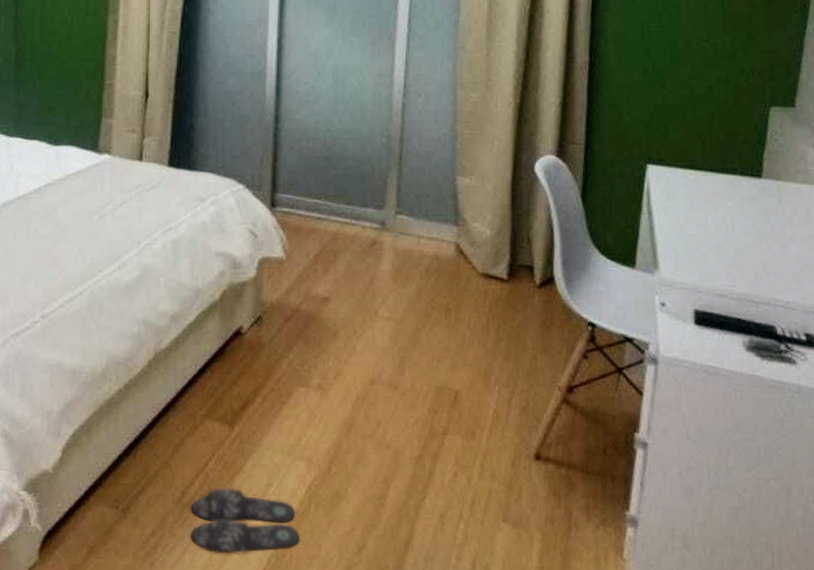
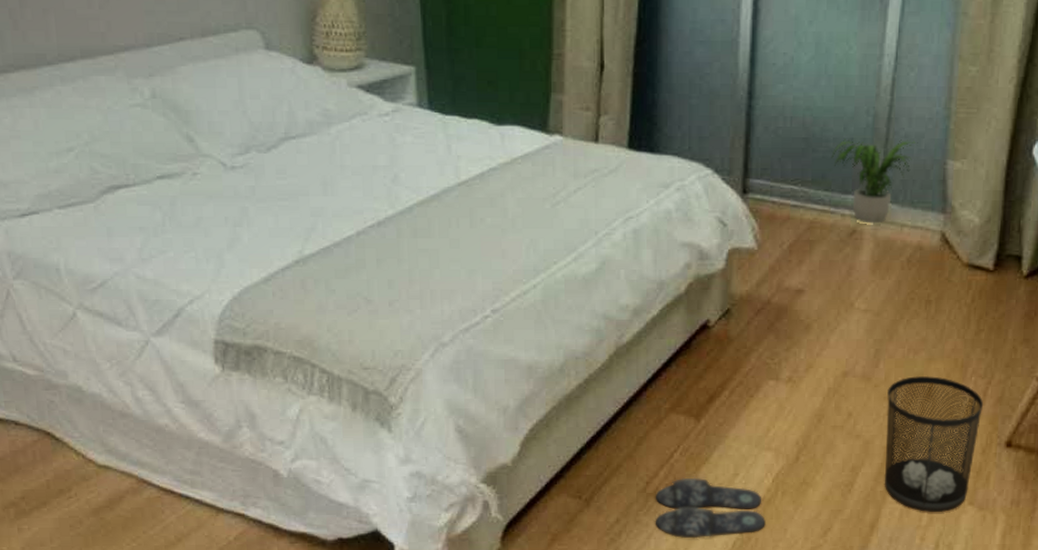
potted plant: none [351,157,429,235] -> present [831,139,918,224]
waste bin: none [414,384,509,529] -> present [884,375,984,512]

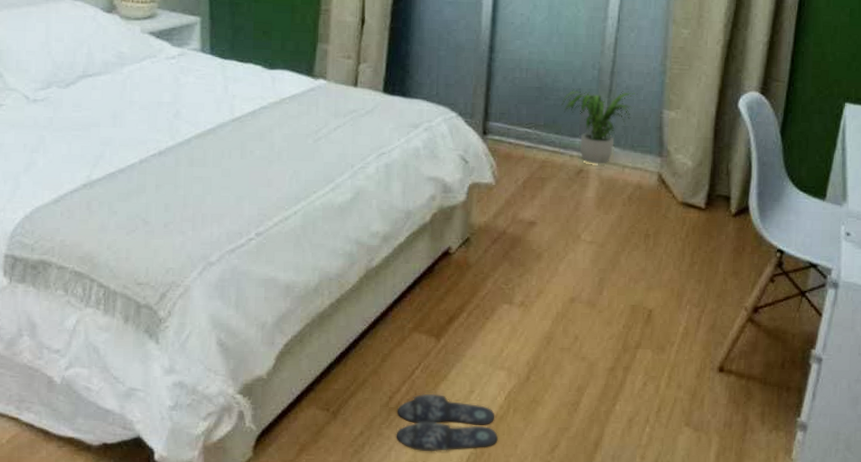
waste bin: present [884,375,984,512] -> none [607,303,698,432]

